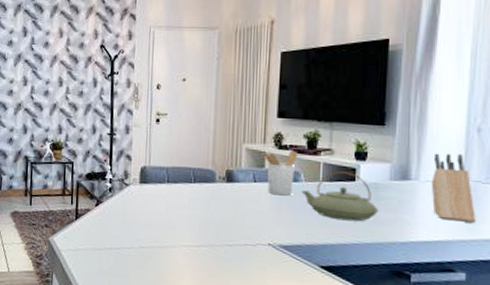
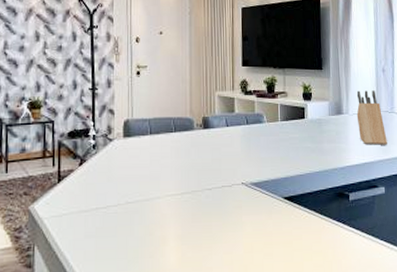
utensil holder: present [261,150,298,196] -> none [231,95,260,137]
teapot: present [301,171,379,222] -> none [265,111,323,154]

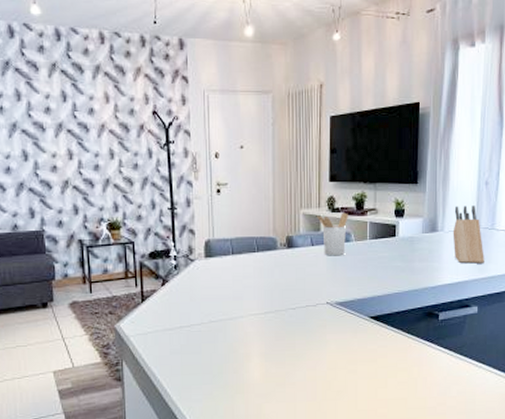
utensil holder: none [231,95,260,137] -> present [317,212,348,256]

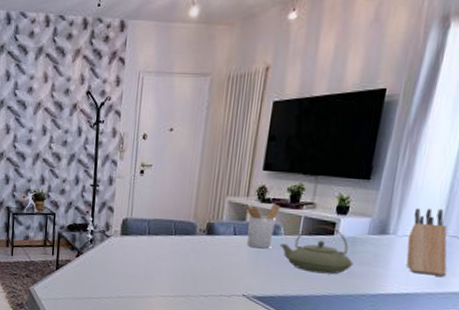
teapot: none [352,229,414,273] -> present [279,225,354,275]

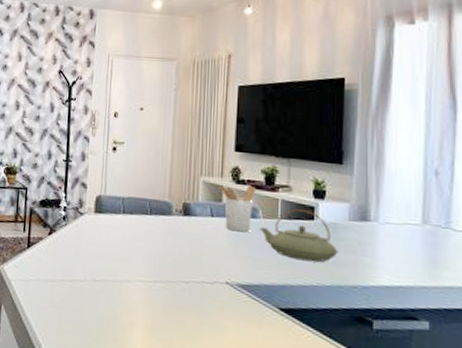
knife block: present [406,208,448,277] -> none [390,194,437,269]

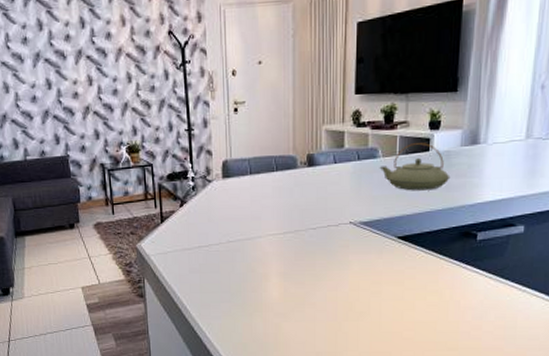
utensil holder: present [219,185,256,232] -> none [341,127,376,174]

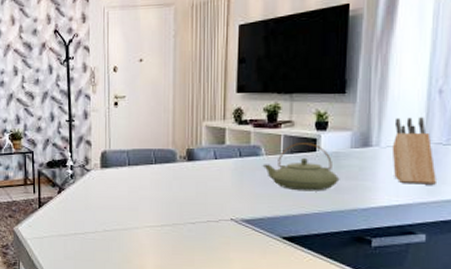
knife block: none [497,113,536,179] -> present [391,117,436,185]

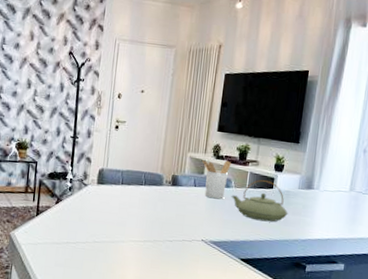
utensil holder: none [222,125,258,171] -> present [202,160,231,199]
knife block: present [391,117,436,185] -> none [327,168,356,225]

